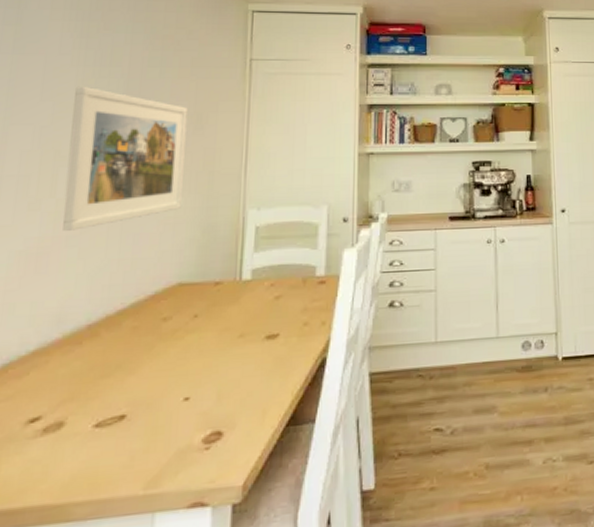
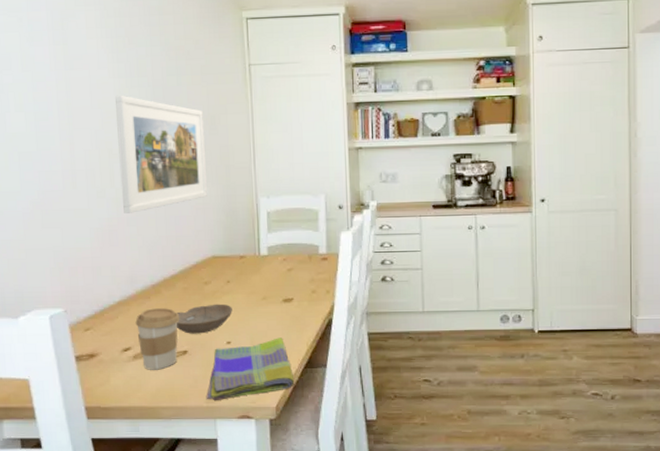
coffee cup: none [54,356,122,448] -> present [135,308,180,370]
bowl: none [114,346,197,391] -> present [176,303,232,334]
dish towel: none [144,387,272,486] -> present [206,337,295,401]

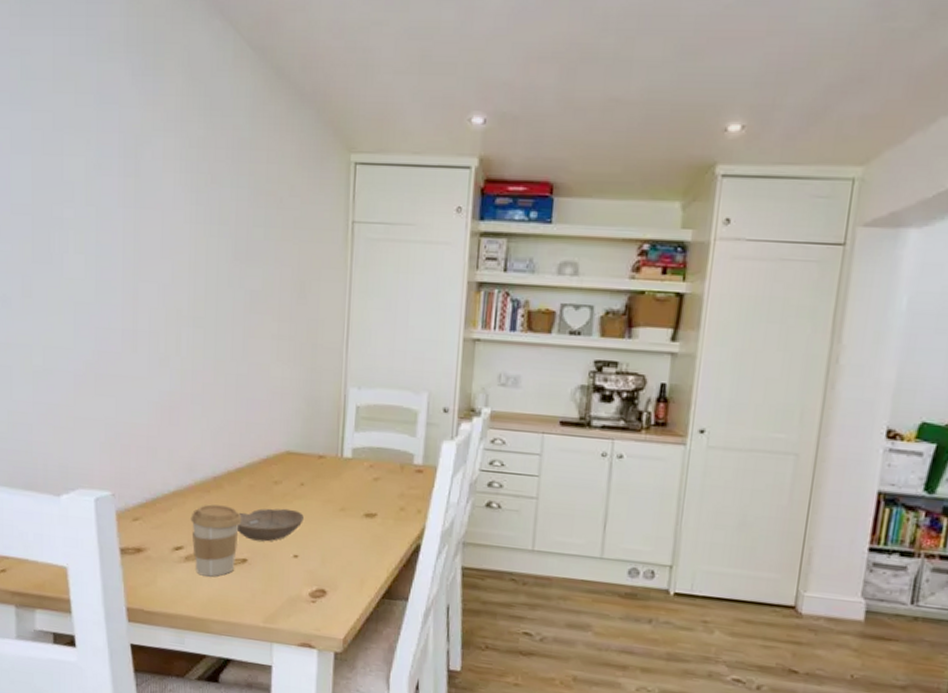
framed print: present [115,95,207,213] -> none [188,244,291,389]
dish towel: present [206,337,295,401] -> none [263,558,369,622]

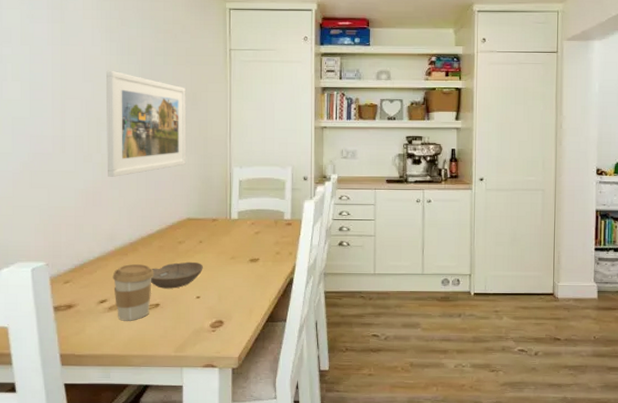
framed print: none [188,244,291,389] -> present [106,70,186,177]

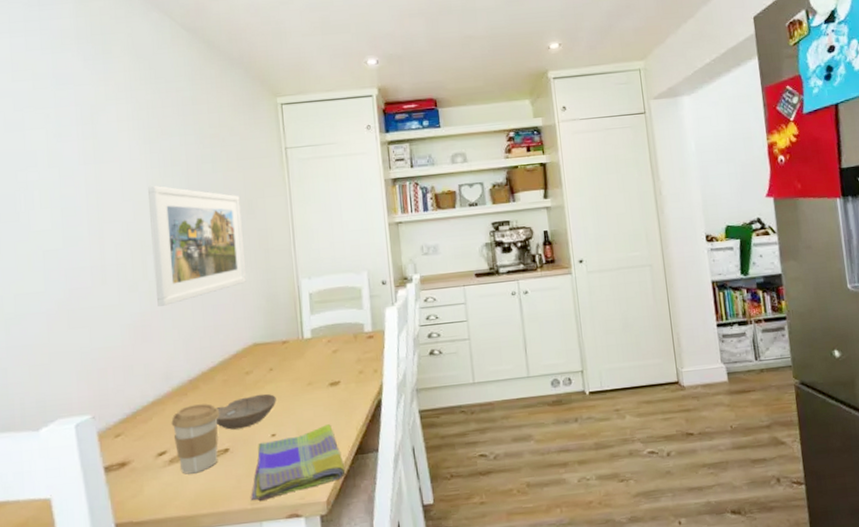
dish towel: none [174,294,257,351] -> present [250,424,346,502]

